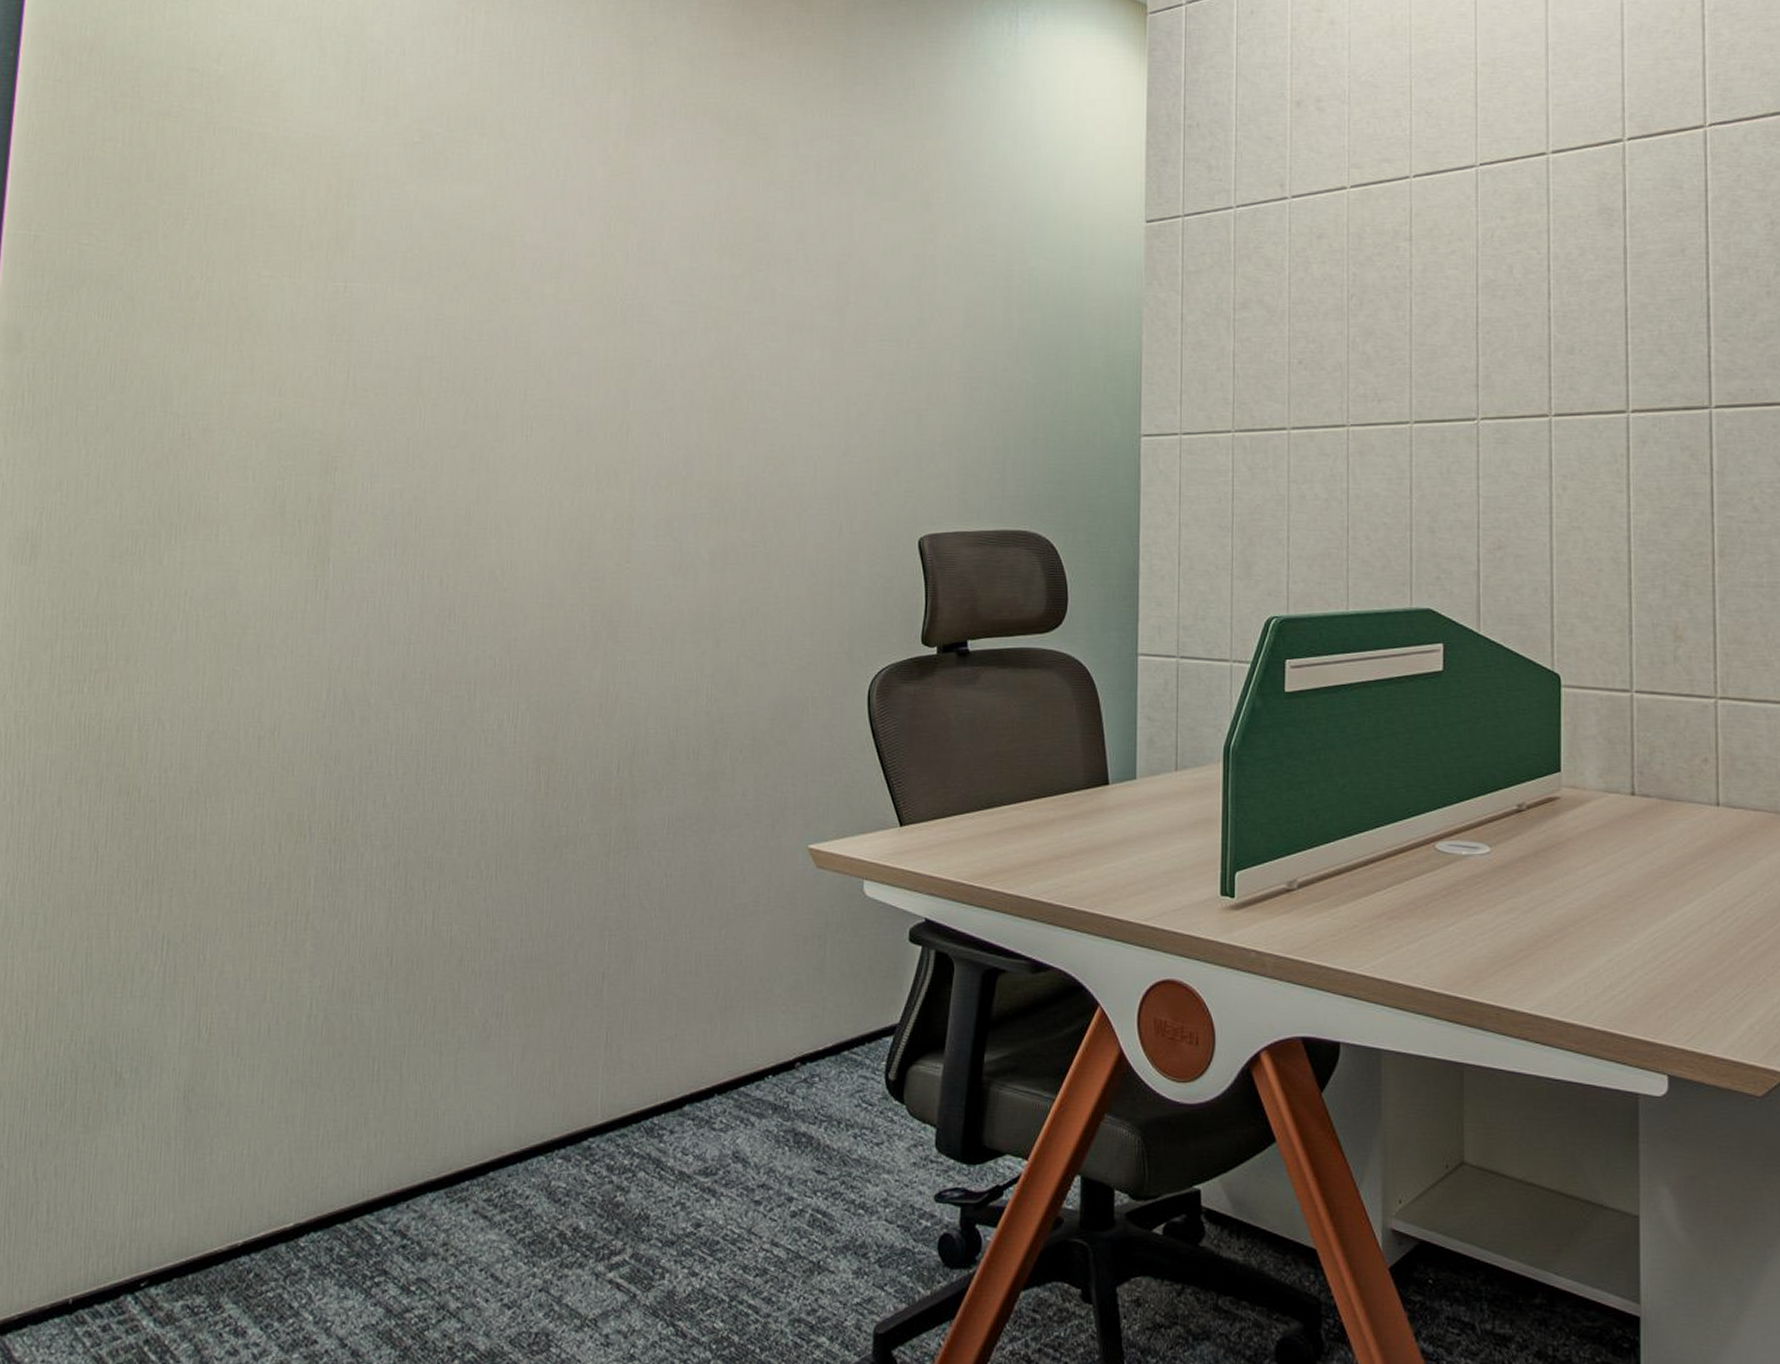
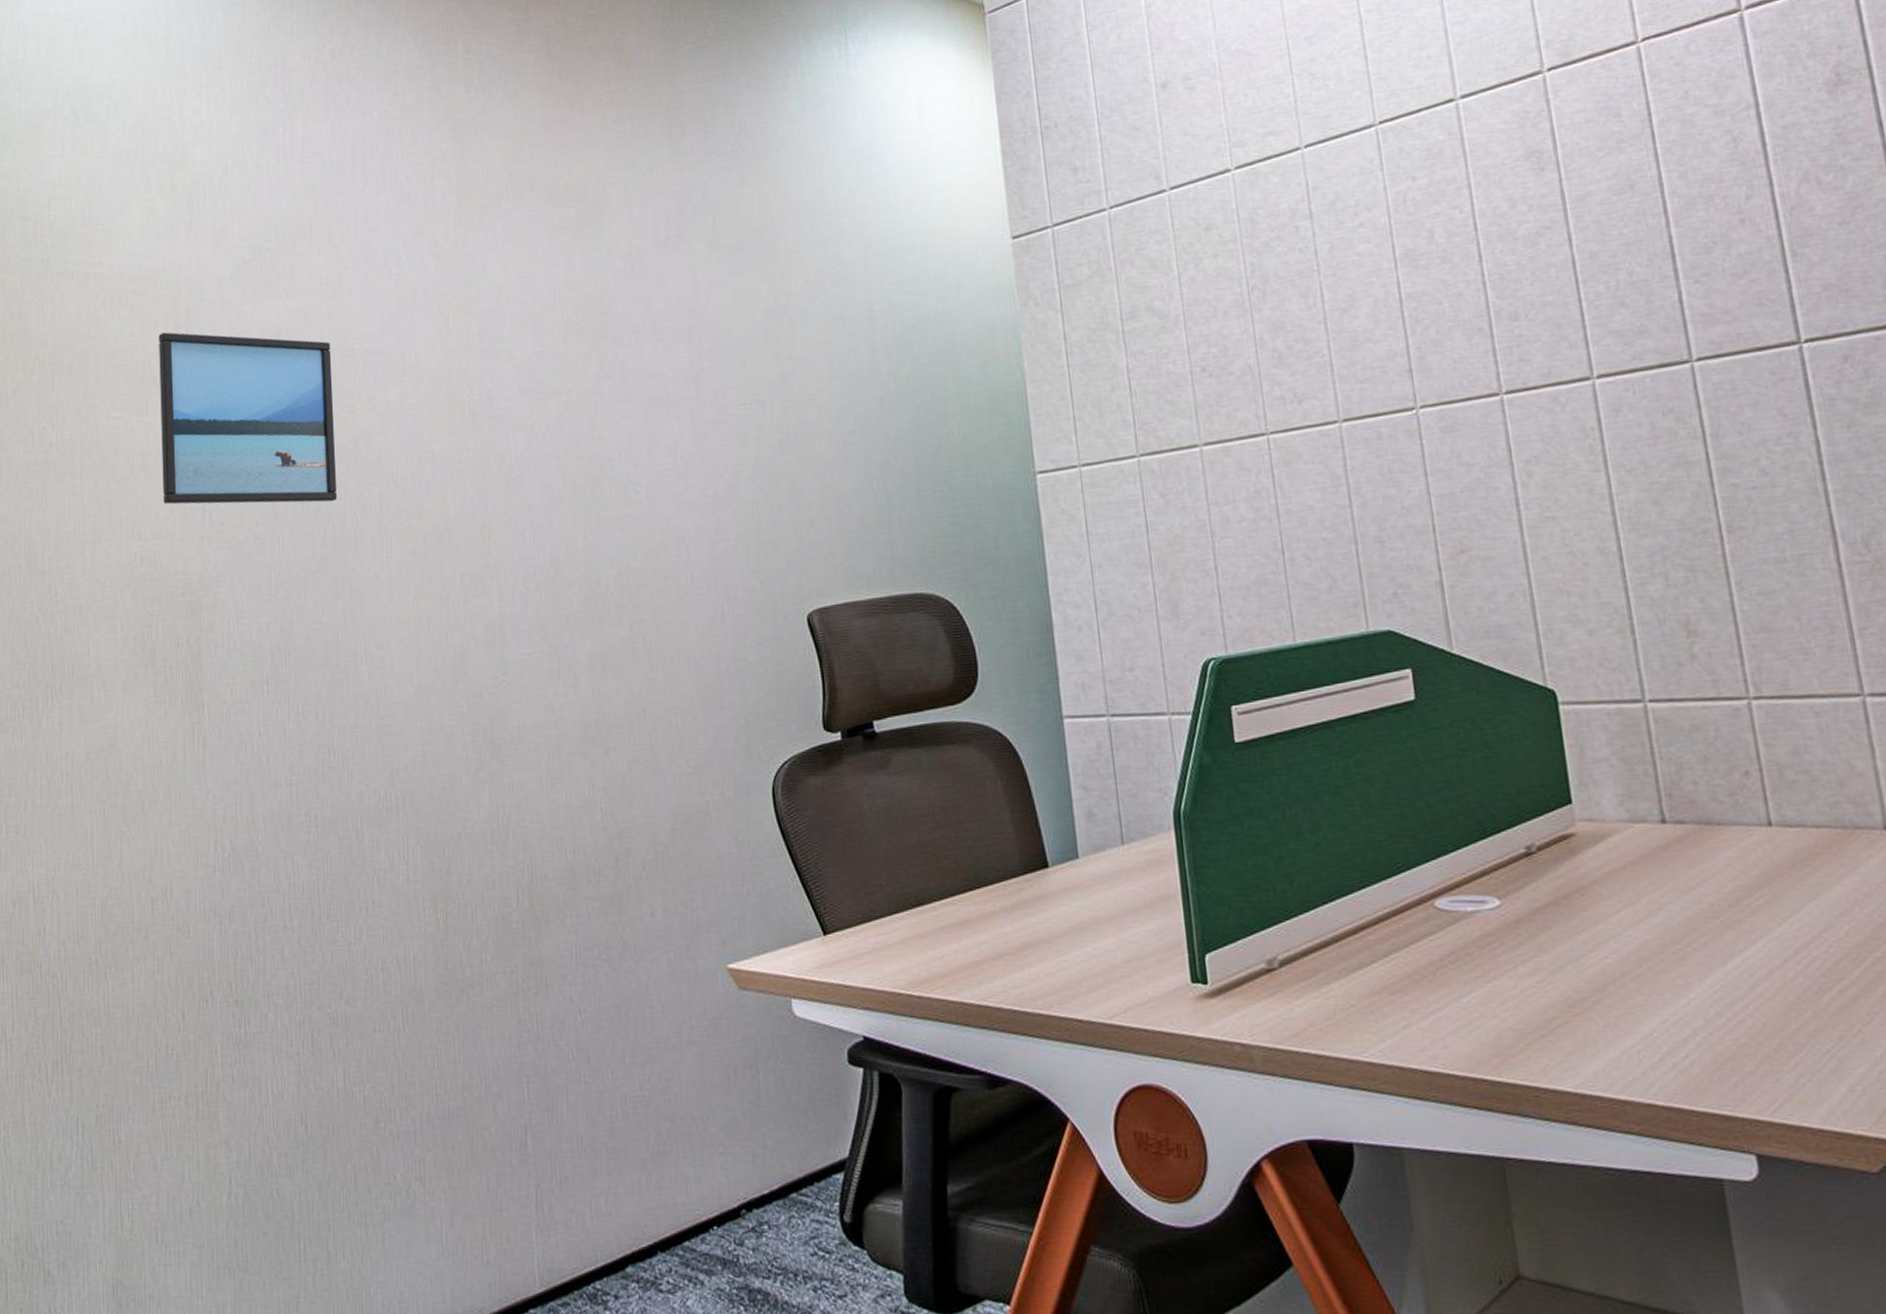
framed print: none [308,200,492,383] -> present [158,332,337,505]

